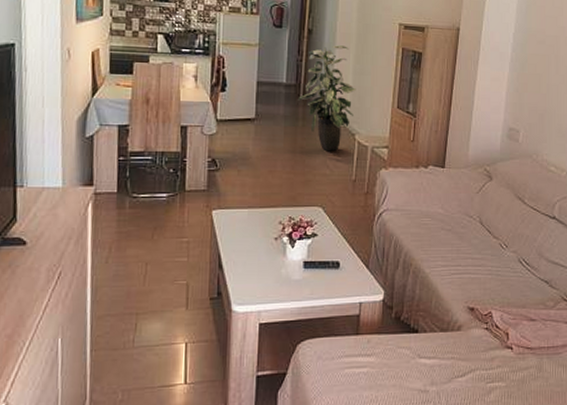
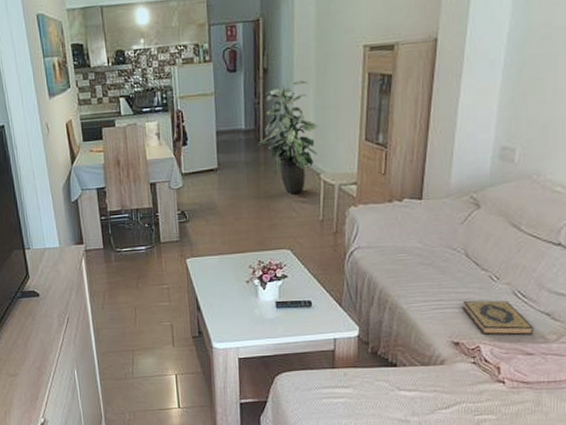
hardback book: none [477,266,536,301] -> present [463,300,534,335]

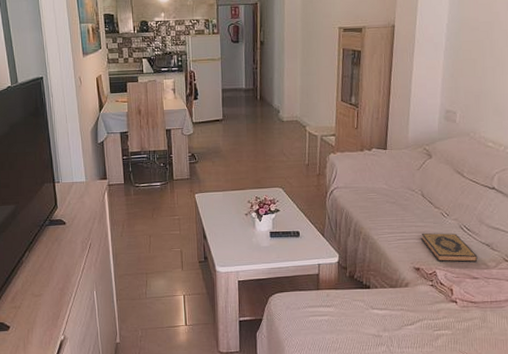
indoor plant: present [259,80,319,194] -> none [256,52,305,142]

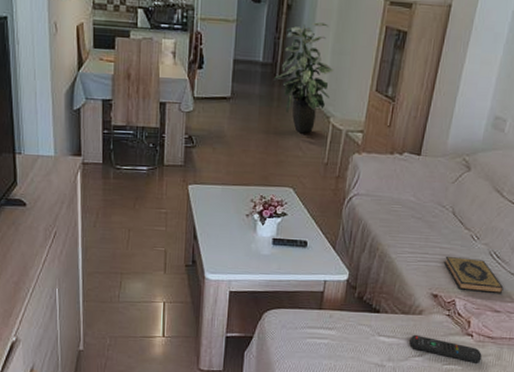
indoor plant: none [256,52,305,142] -> present [274,22,334,134]
remote control: none [400,305,468,327] -> present [409,334,482,363]

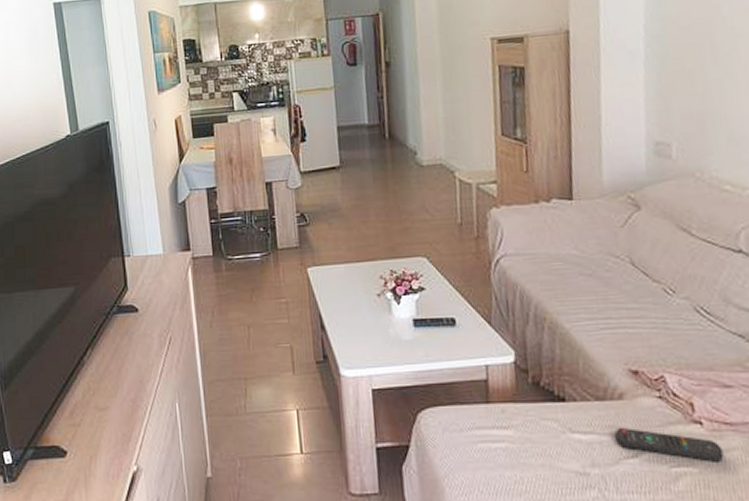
indoor plant: present [274,22,334,134] -> none [384,73,449,194]
hardback book: present [444,256,504,293] -> none [635,318,728,362]

